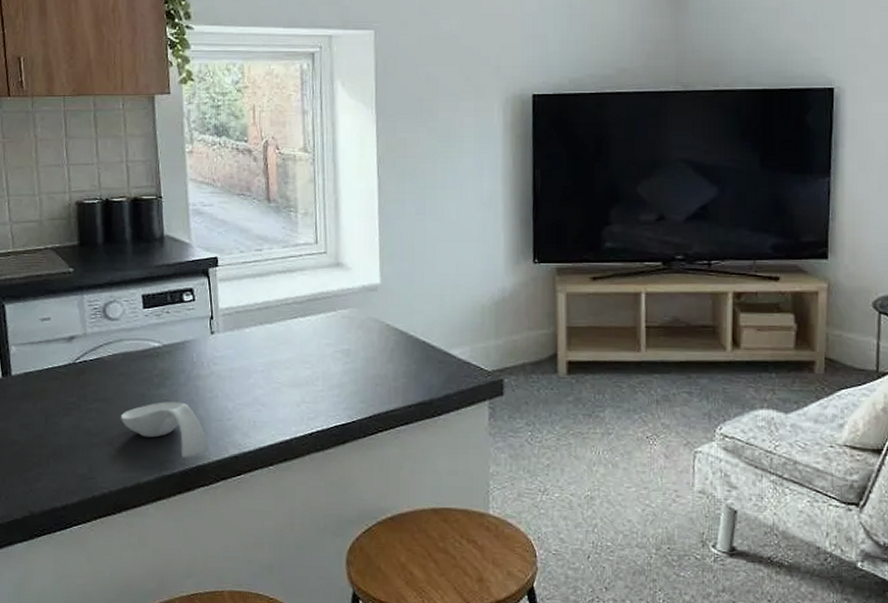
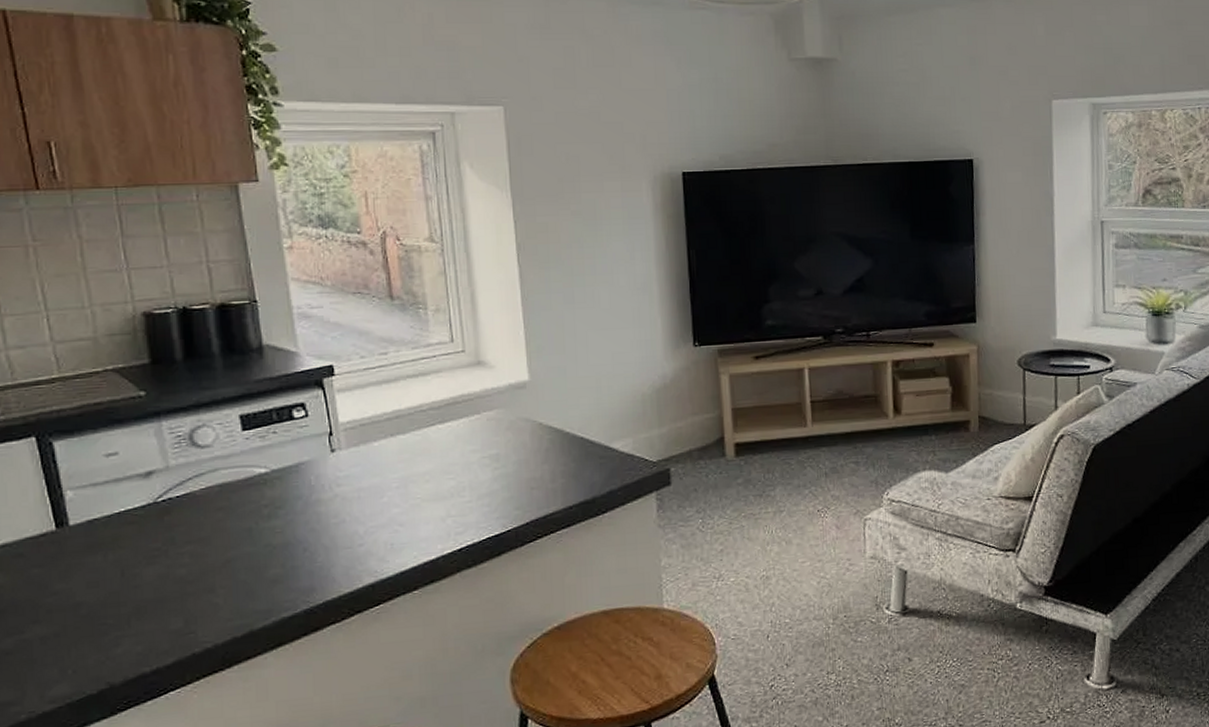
spoon rest: present [120,402,210,458] -> none [221,532,339,595]

